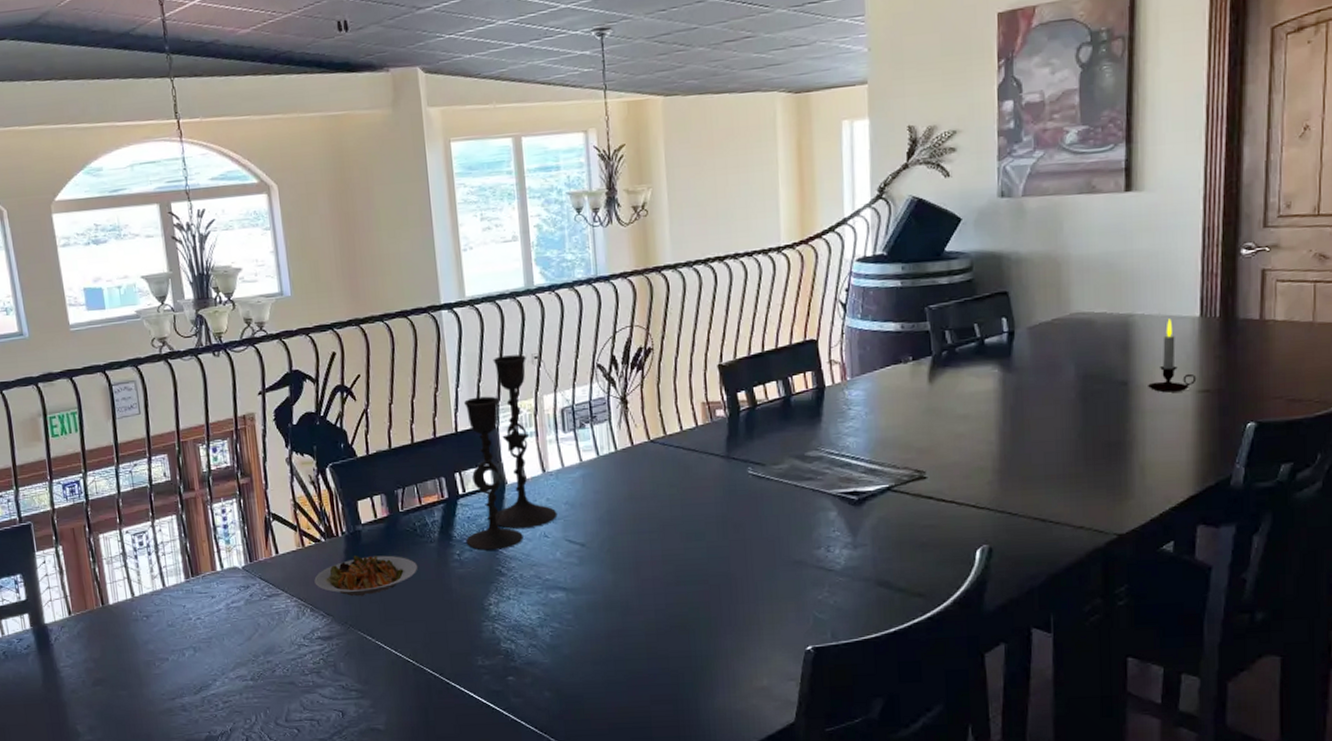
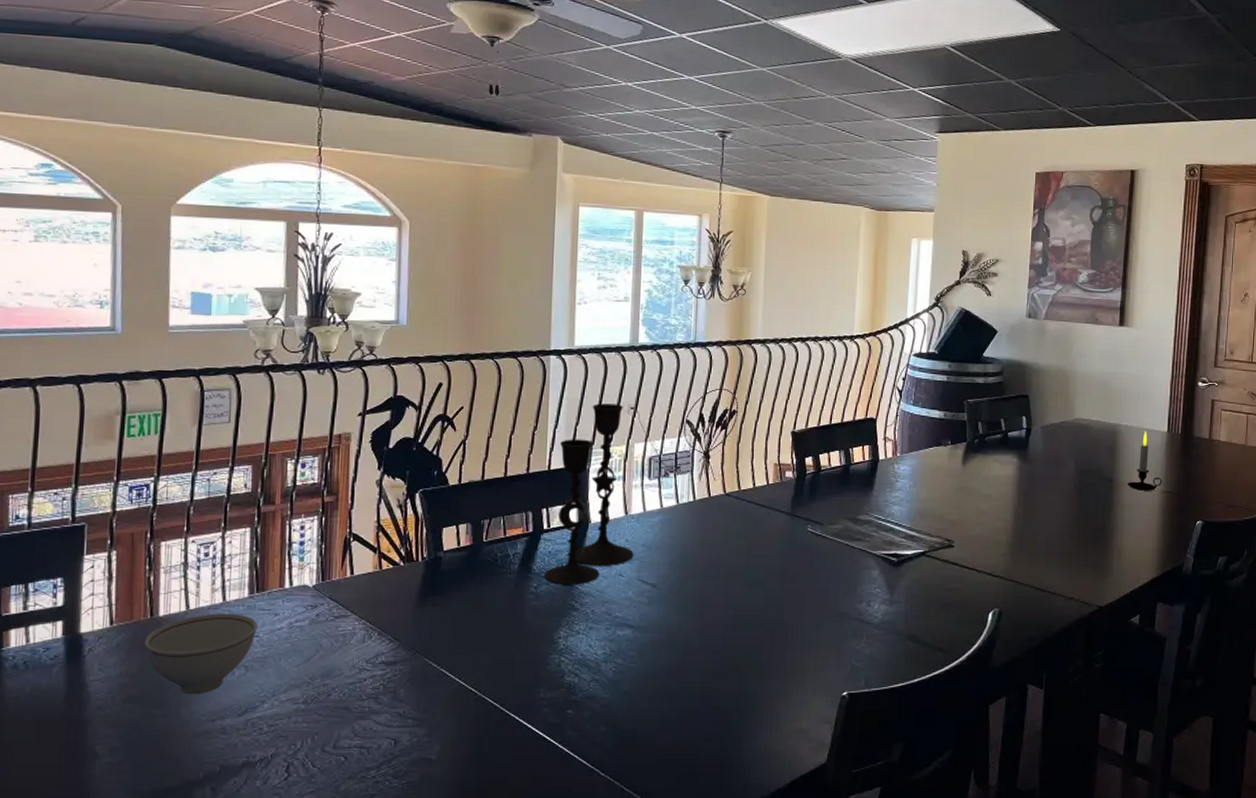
bowl: none [100,598,199,676] -> present [144,613,259,695]
salad: present [314,555,419,597] -> none [386,582,494,623]

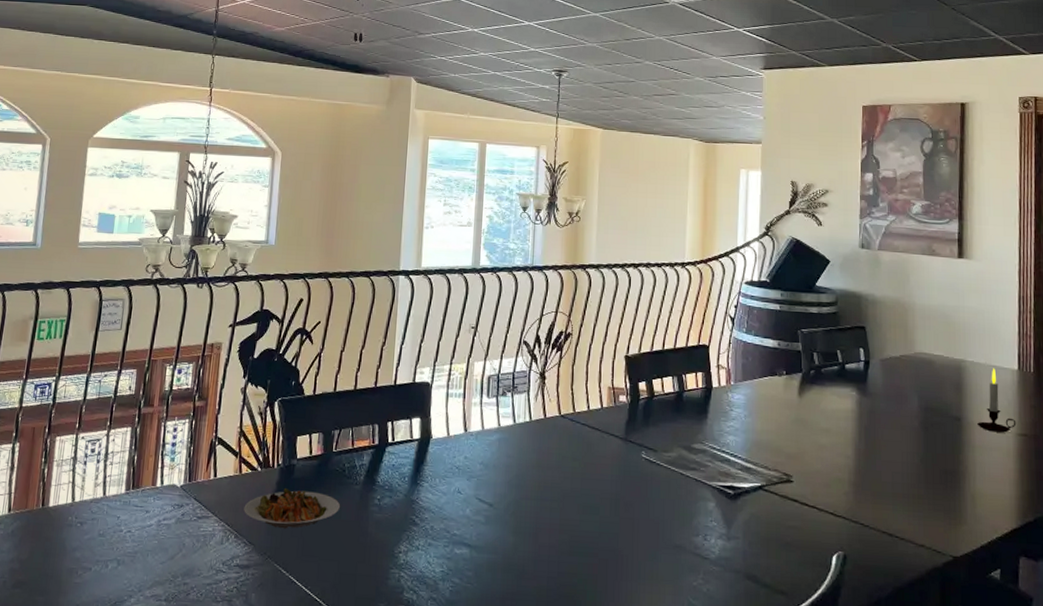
bowl: present [144,613,259,695] -> none [34,507,132,585]
salad: none [386,582,494,623] -> present [244,488,341,529]
candlestick: present [544,403,634,585] -> none [387,322,472,500]

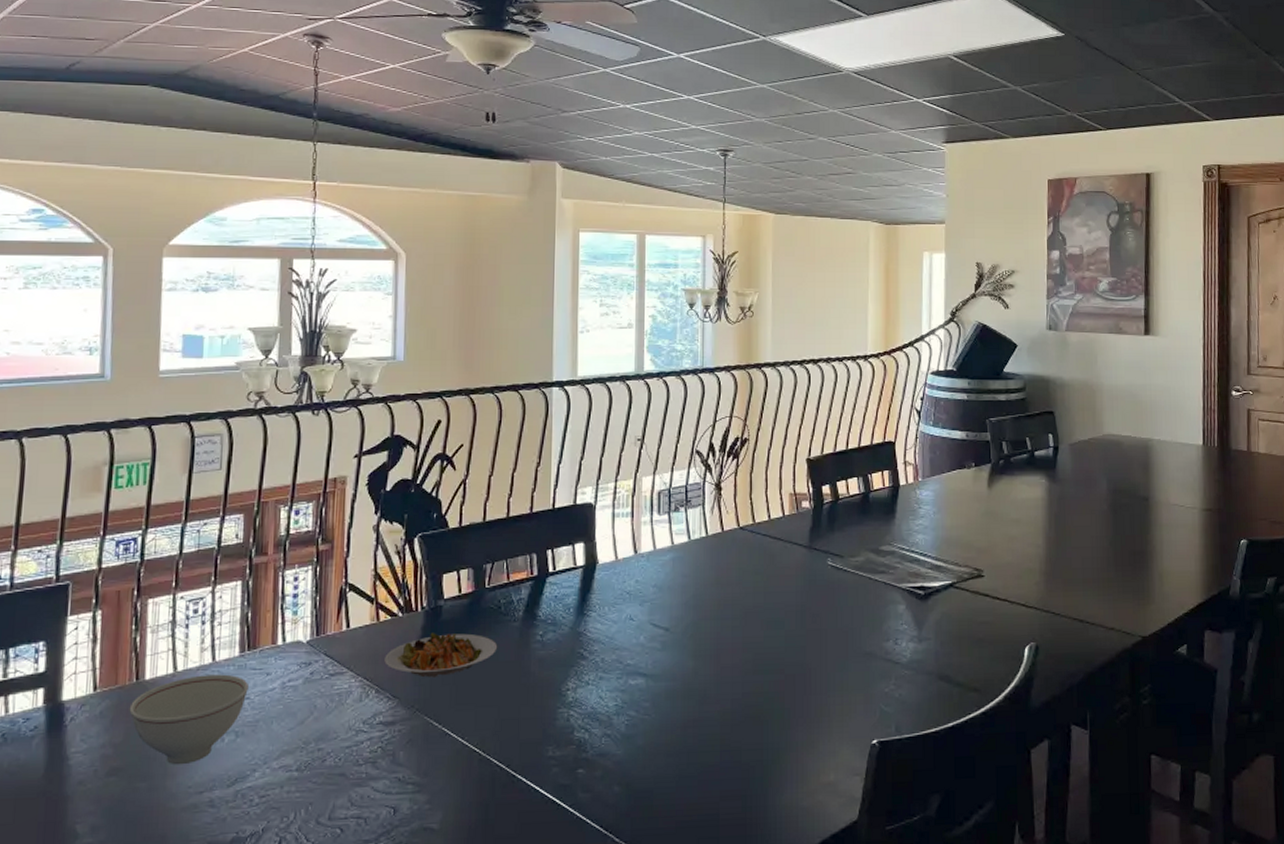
bowl: none [34,507,132,585] -> present [129,674,250,765]
candle: present [977,368,1017,433] -> none [1164,445,1201,509]

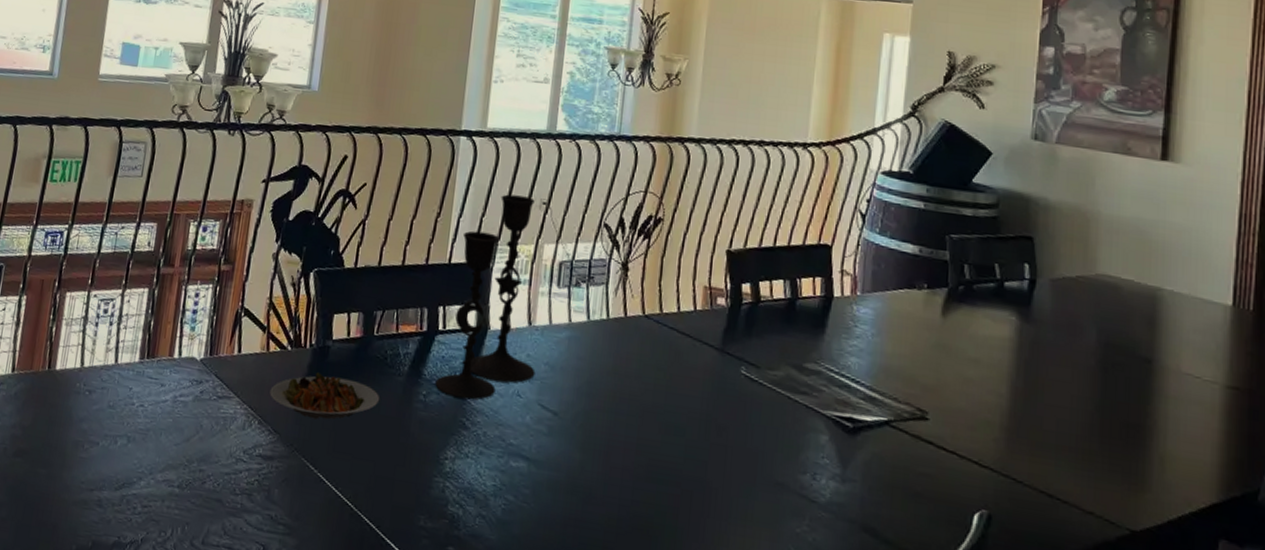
bowl: present [129,674,250,765] -> none [39,374,145,460]
candlestick: none [550,436,645,632] -> present [435,194,535,400]

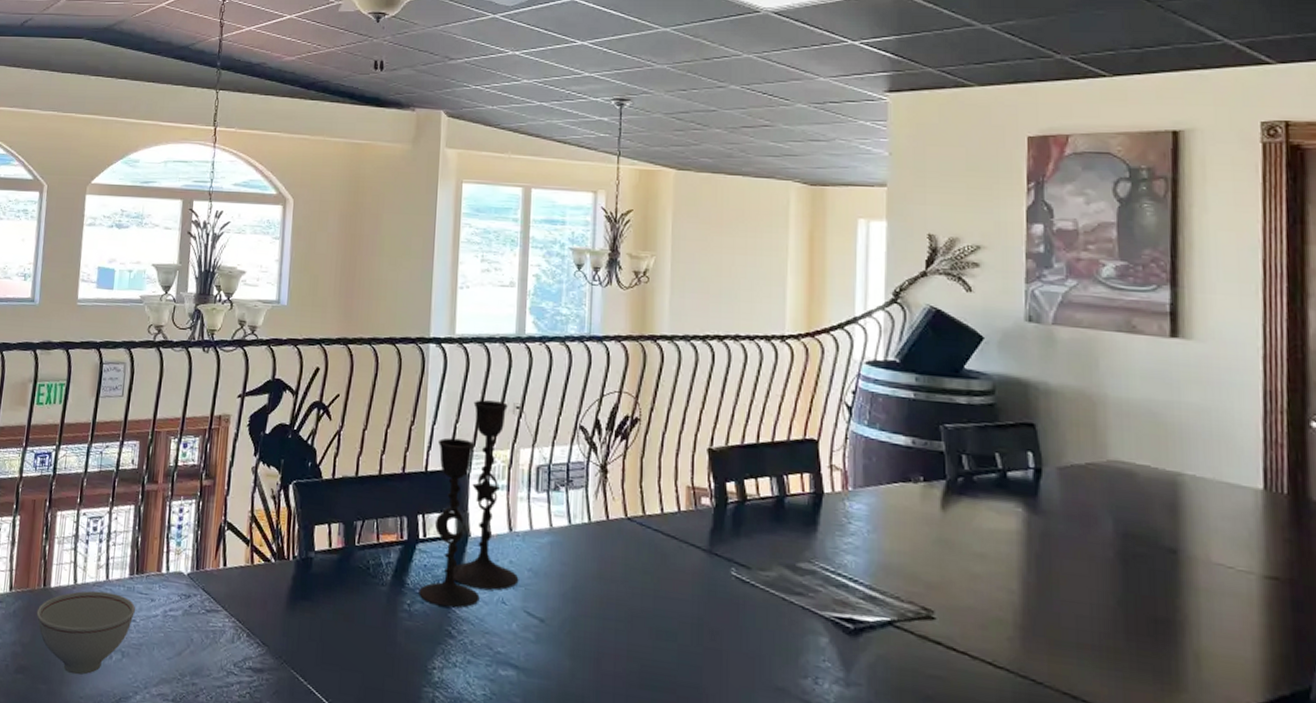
bowl: none [39,374,145,460] -> present [36,590,136,675]
salad: present [269,372,381,420] -> none [256,584,365,631]

